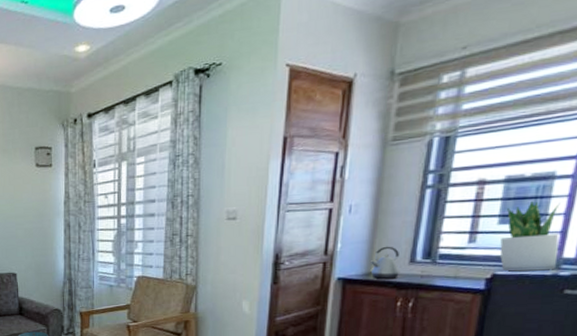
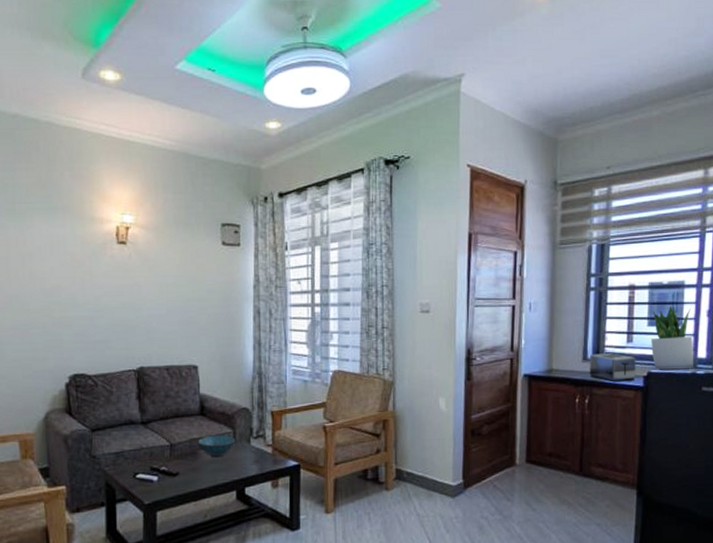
kettle: present [371,246,400,280] -> none [551,343,576,377]
toaster: none [416,255,478,285] -> present [589,353,636,382]

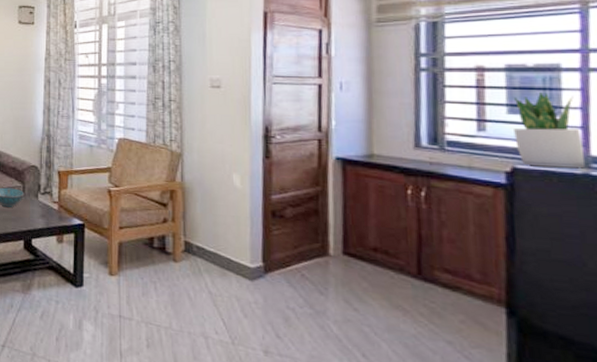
toaster: present [589,353,636,382] -> none [423,141,494,176]

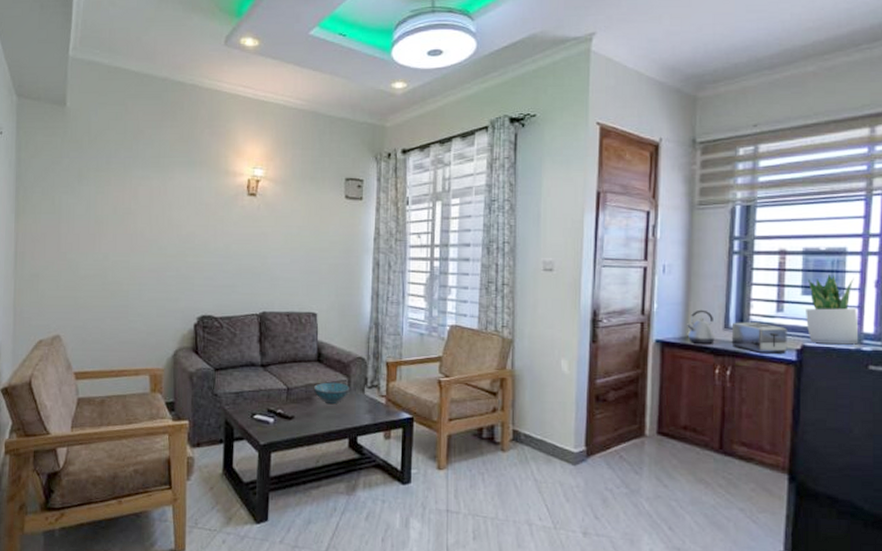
kettle: none [371,127,406,164] -> present [687,309,716,345]
toaster: none [423,141,494,176] -> present [731,322,788,355]

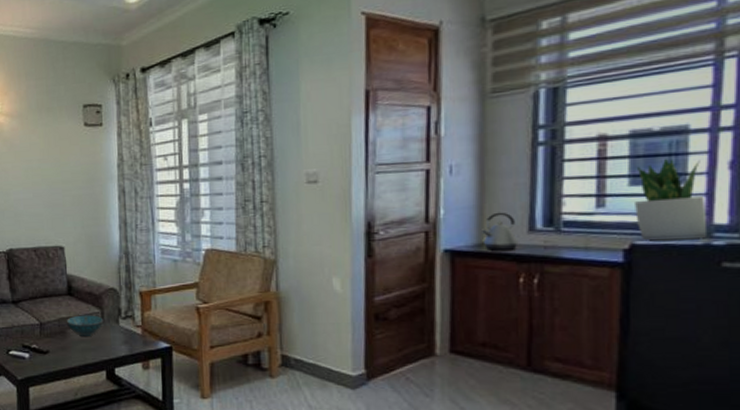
toaster: present [731,322,788,355] -> none [538,221,612,258]

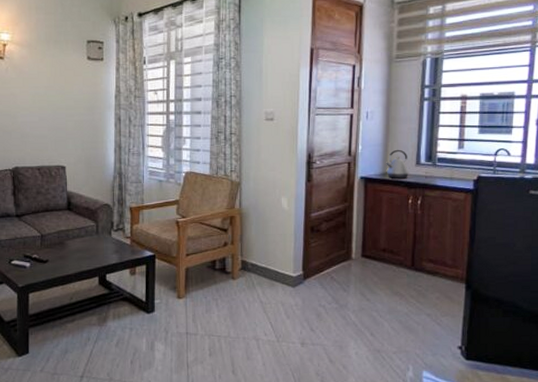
decorative bowl: present [66,315,104,337] -> none [65,228,98,248]
planter: present [635,158,708,241] -> none [481,115,523,174]

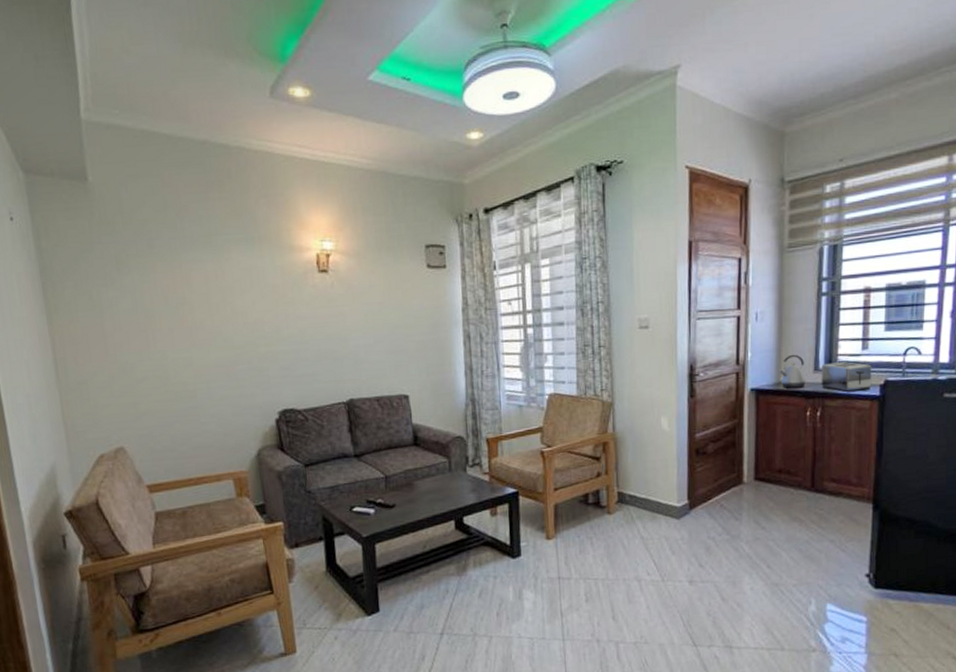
toaster: none [422,158,467,185] -> present [821,362,872,393]

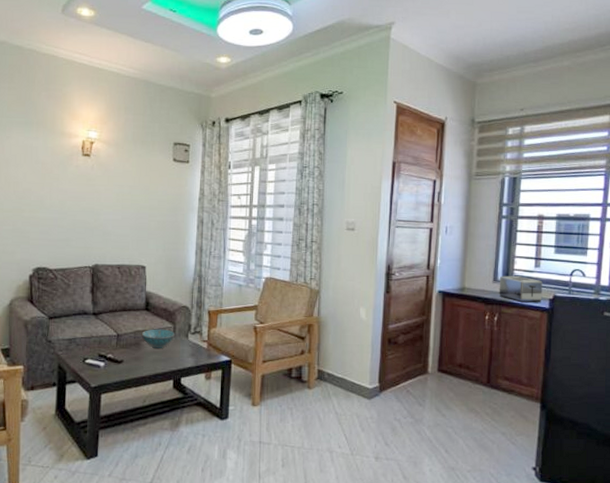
decorative bowl: none [412,464,451,488] -> present [141,329,175,349]
kettle: present [780,354,807,389] -> none [464,265,487,295]

